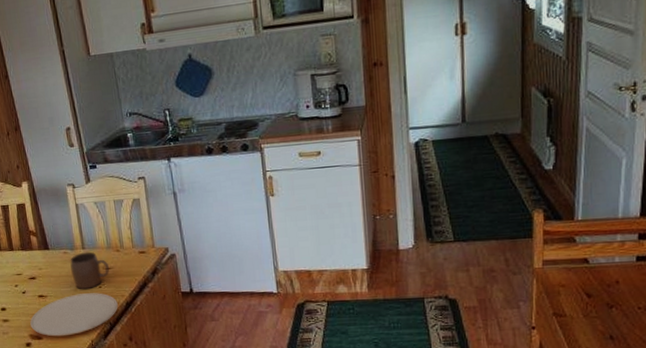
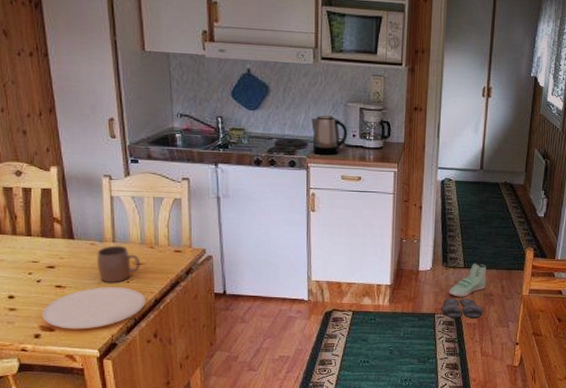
kettle: none [260,88,301,134] -> present [311,114,348,155]
slippers: none [431,277,484,302] -> present [441,298,483,318]
sneaker: none [438,234,485,277] -> present [449,263,487,297]

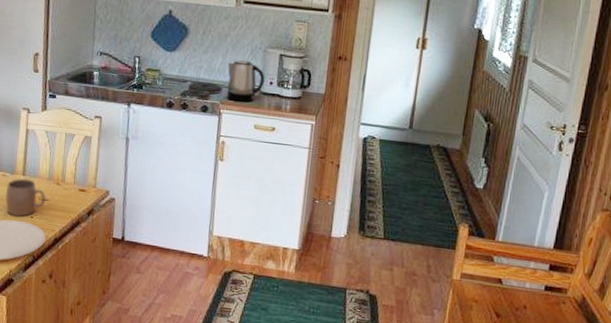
slippers: present [441,298,483,318] -> none [354,272,403,300]
sneaker: present [449,263,487,297] -> none [364,234,411,274]

